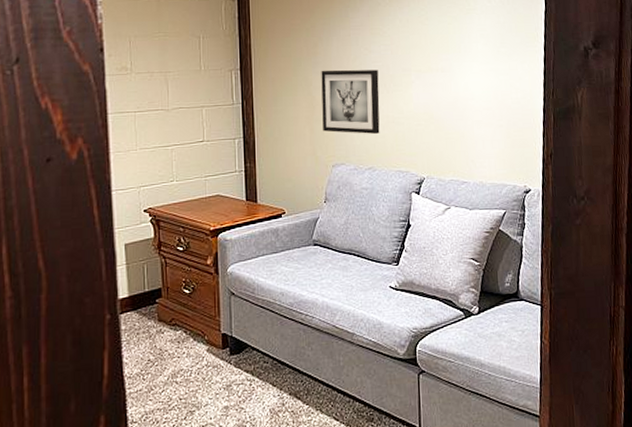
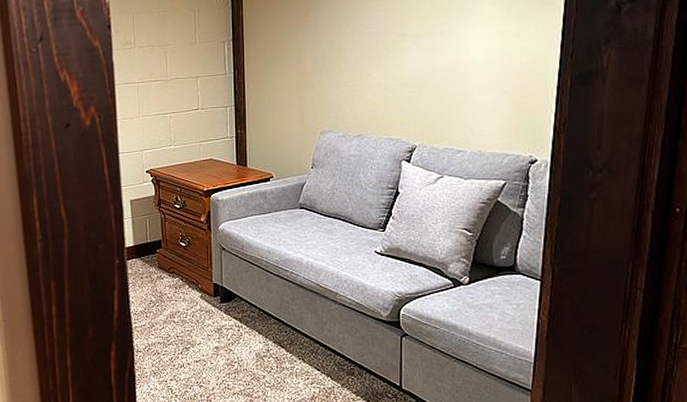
wall art: present [321,70,380,134] -> none [311,36,371,102]

